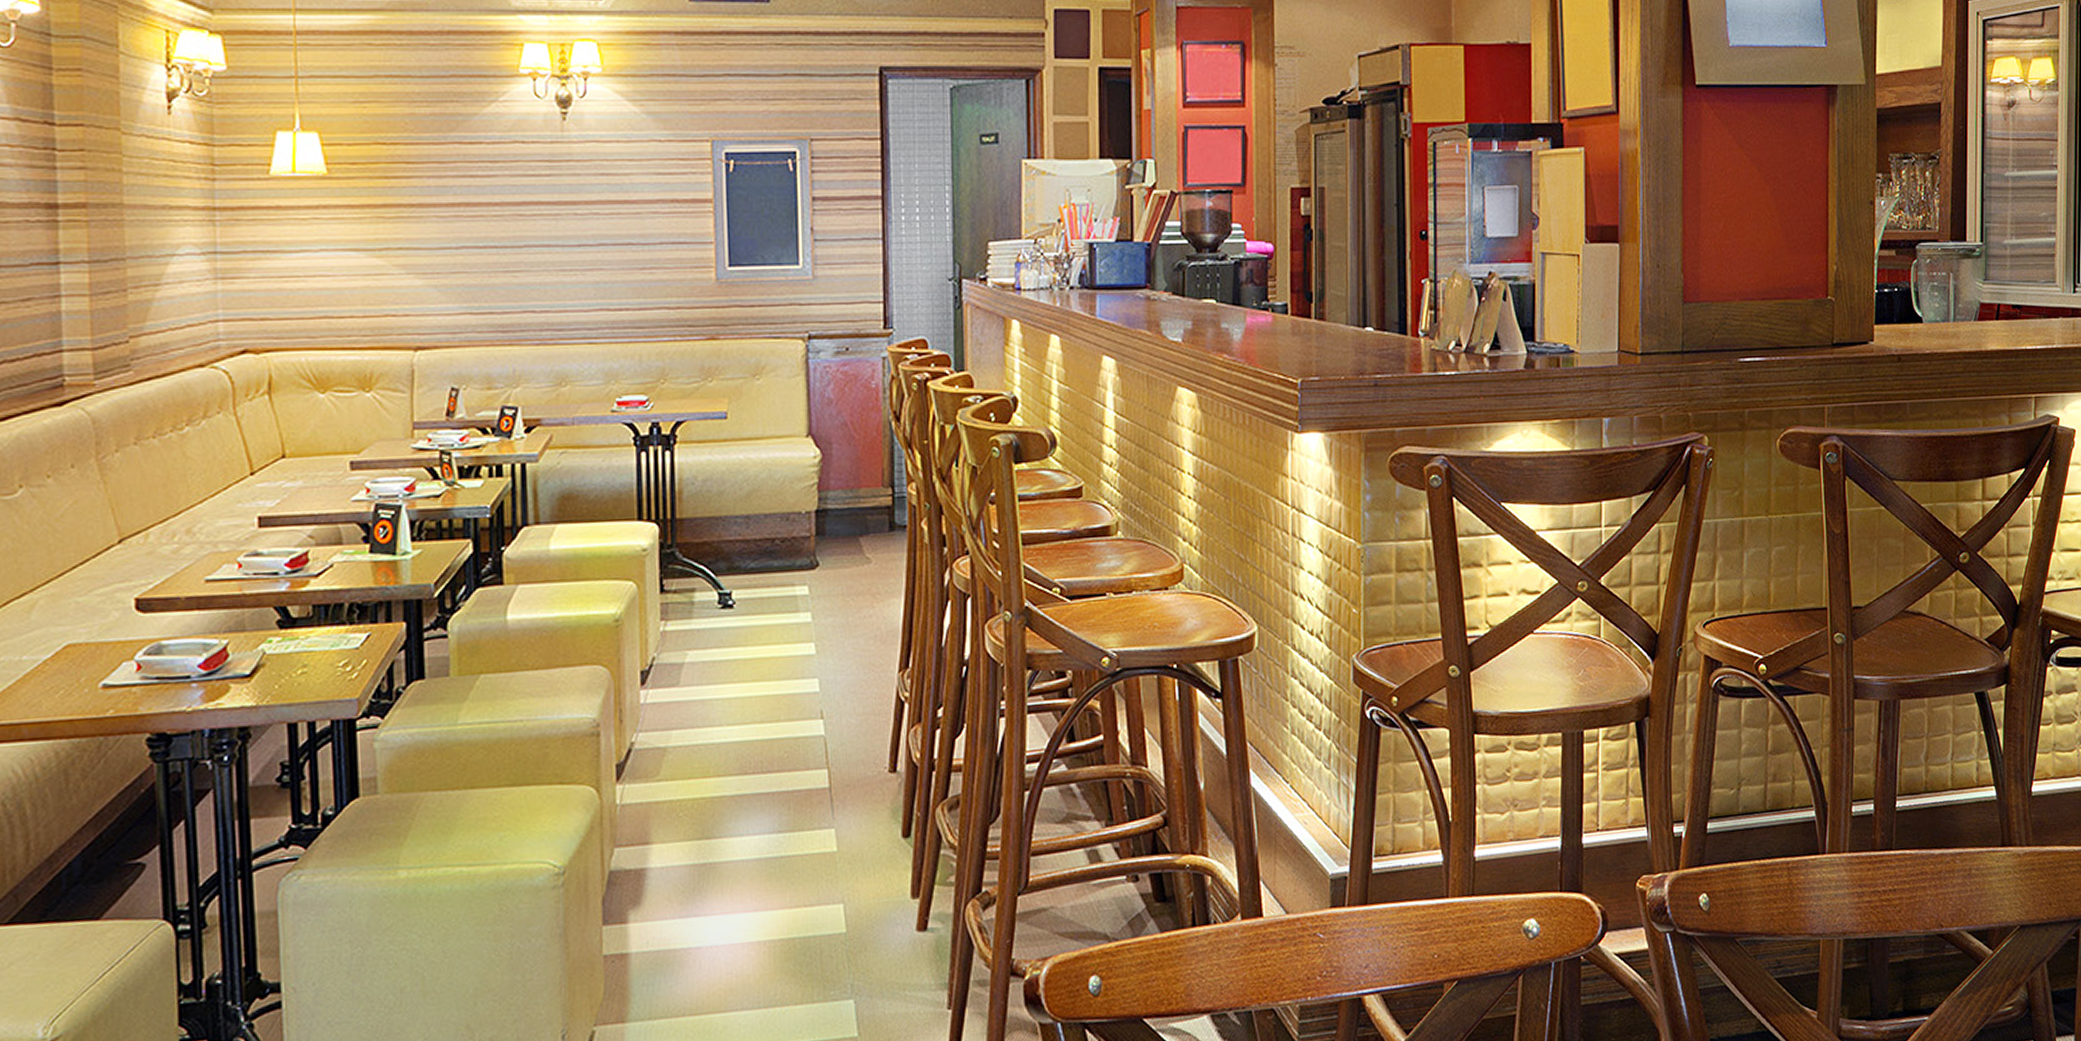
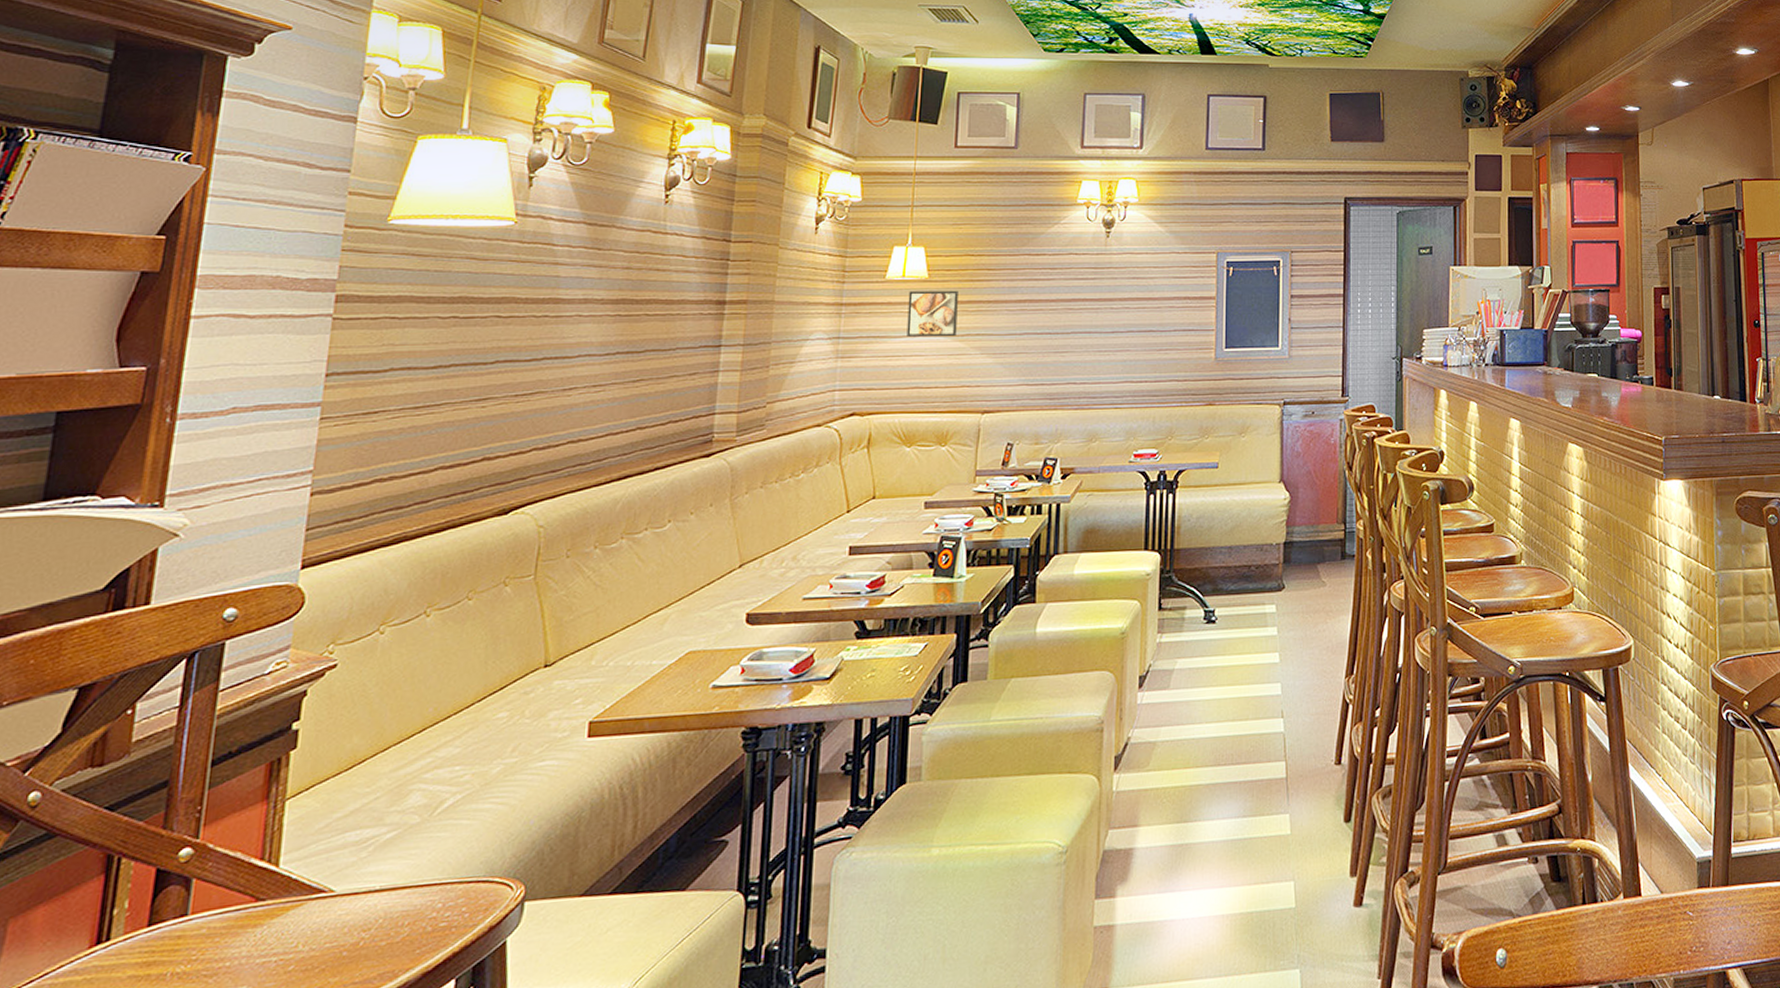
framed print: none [303,190,372,252] -> present [907,290,958,337]

